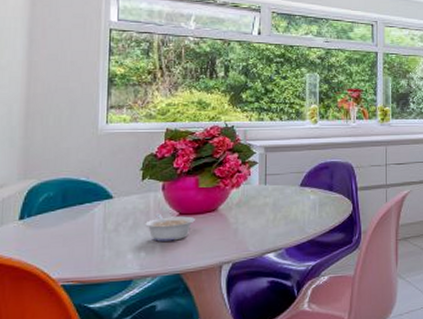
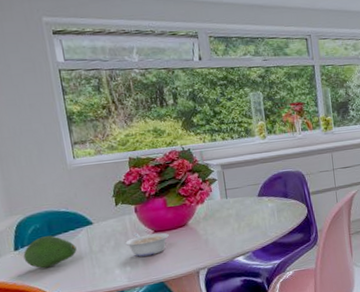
fruit: none [27,207,89,244] -> present [23,236,77,269]

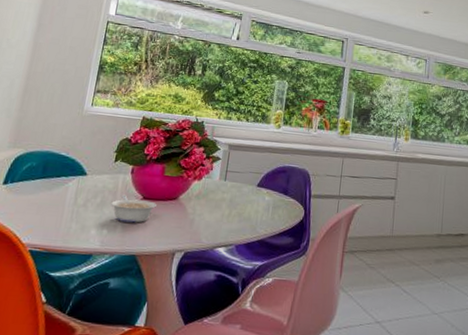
fruit: present [23,236,77,269] -> none [8,176,63,210]

